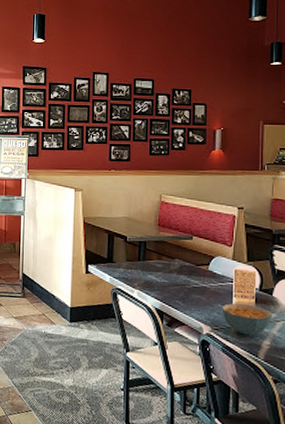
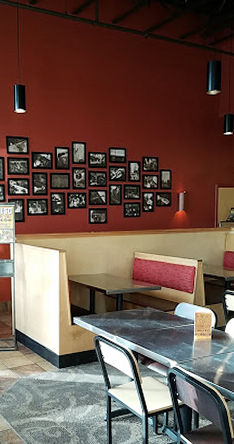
cereal bowl: present [222,303,272,336] -> none [185,340,225,366]

